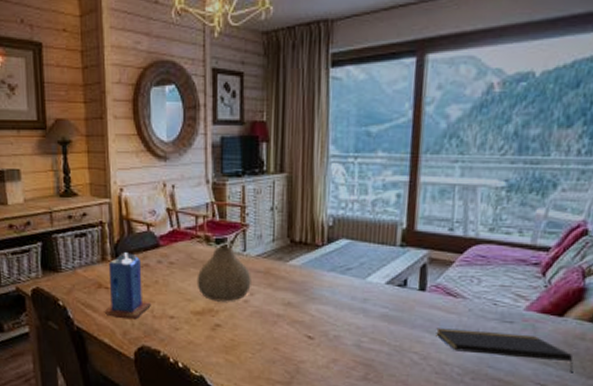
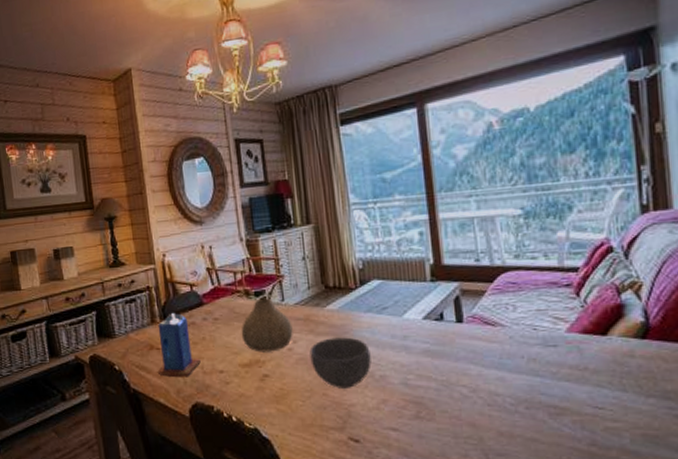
bowl: none [265,293,328,345] -> present [309,337,371,388]
notepad: present [436,328,574,373] -> none [480,357,630,393]

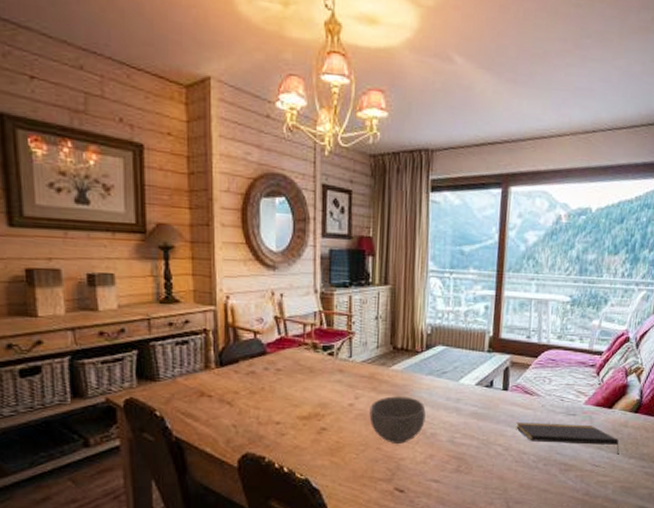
candle: present [157,313,201,378] -> none [206,360,256,427]
vase: present [241,298,293,352] -> none [303,353,357,406]
notepad: none [480,357,630,393] -> present [516,422,620,455]

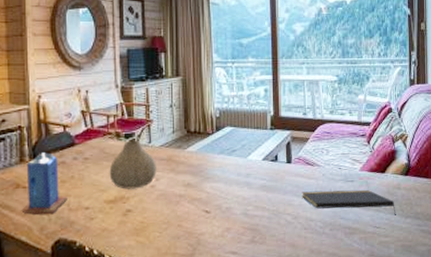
candle: none [206,360,256,427] -> present [21,152,67,216]
vase: none [303,353,357,406] -> present [109,140,156,189]
bowl: present [369,396,426,443] -> none [169,175,220,220]

